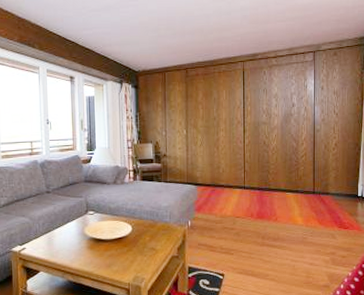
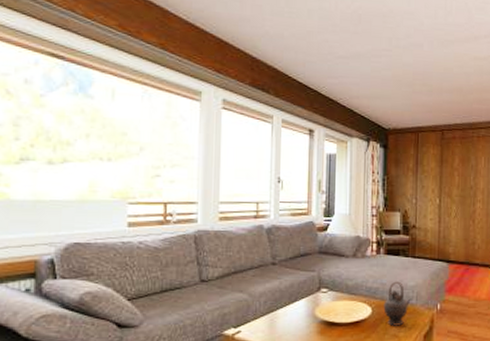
teapot: none [141,203,166,241] -> present [383,281,412,326]

